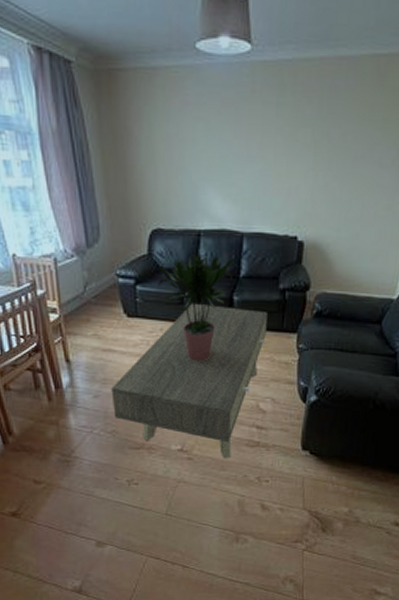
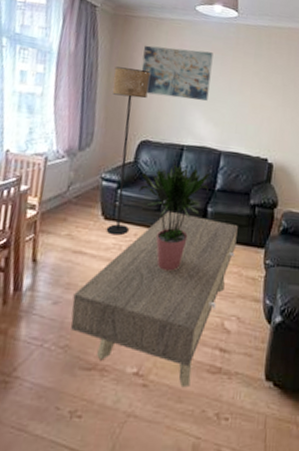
floor lamp: none [108,142,153,332] -> present [106,66,150,236]
wall art: none [139,107,224,174] -> present [141,45,214,101]

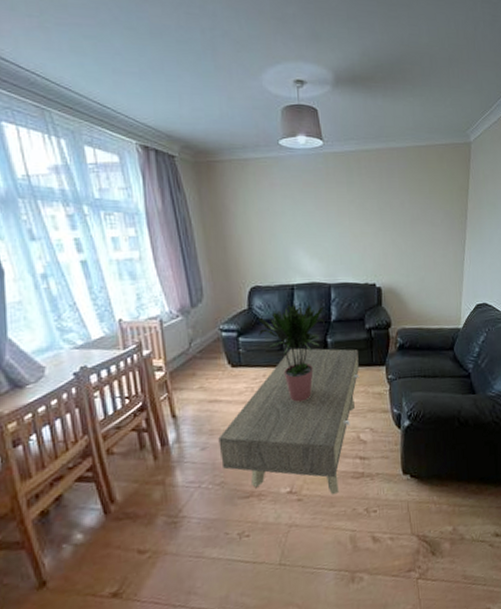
floor lamp: present [106,66,150,236] -> none [208,217,257,380]
wall art: present [141,45,214,101] -> none [234,187,308,240]

